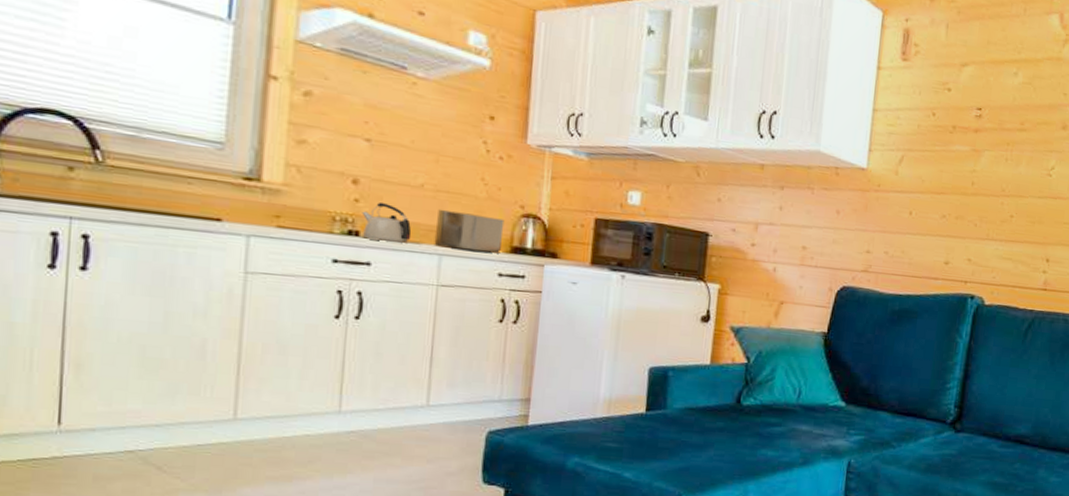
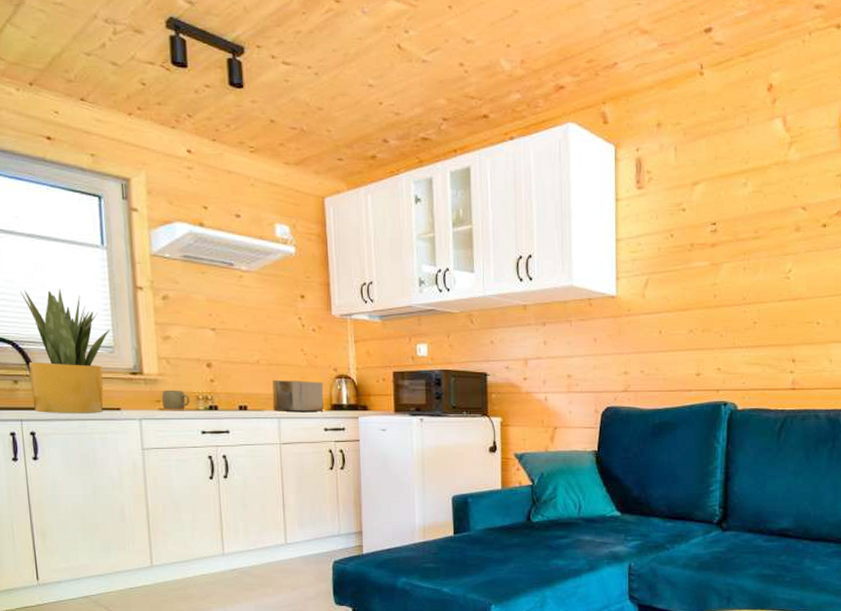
planter: none [92,56,223,222] -> present [20,289,110,413]
mug: none [282,204,322,231] -> present [161,390,190,410]
kettle: present [361,202,412,245] -> none [217,379,256,412]

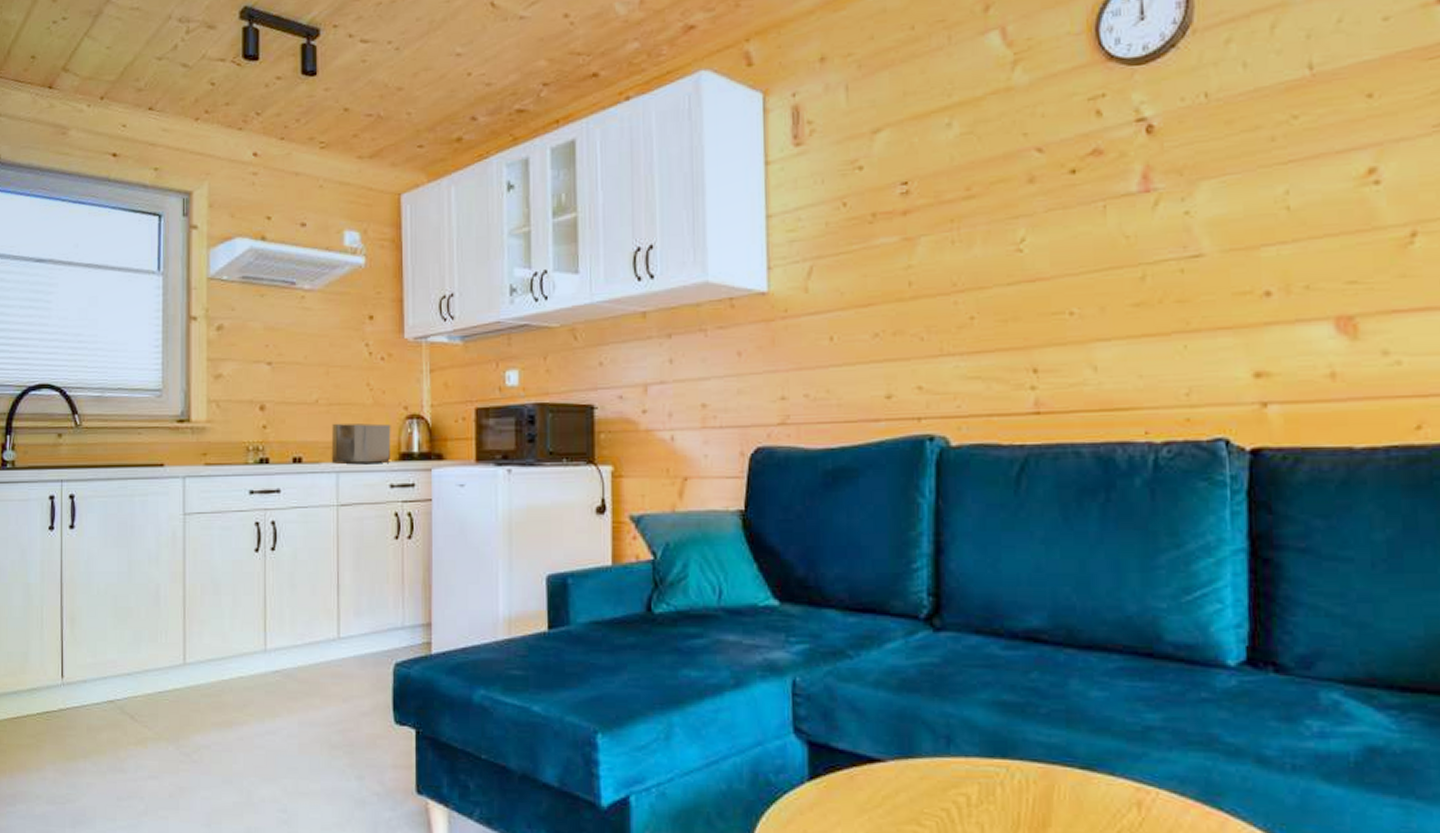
planter: present [20,289,110,413] -> none [73,325,160,472]
mug: present [161,390,190,410] -> none [208,440,239,465]

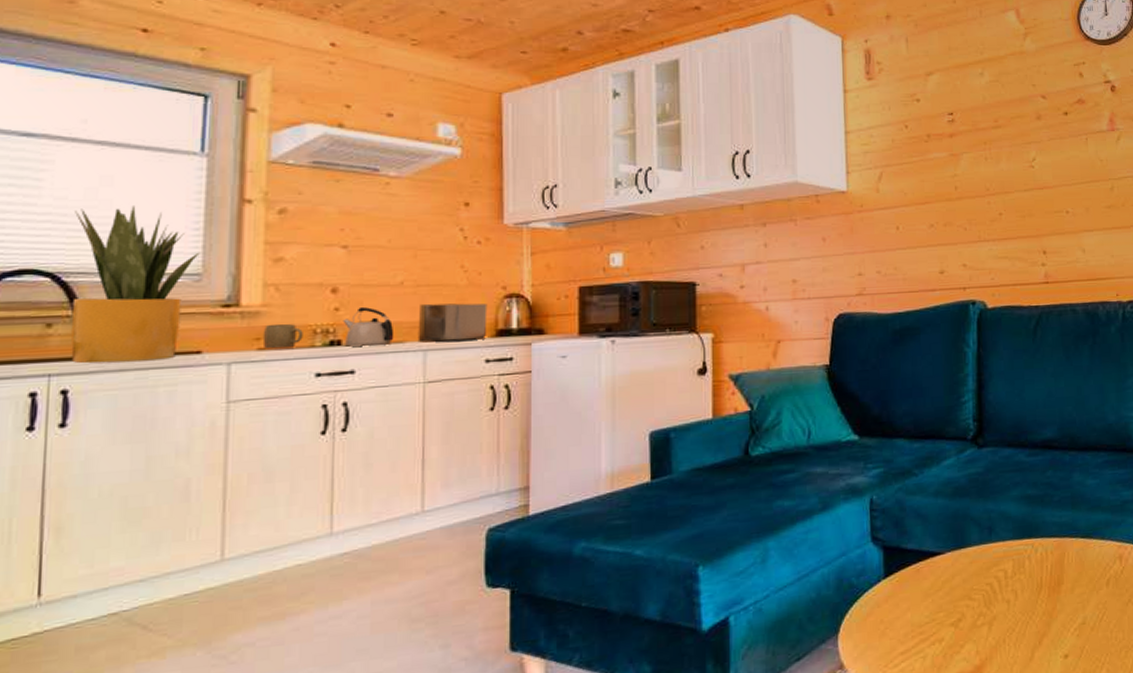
planter: none [73,325,160,472] -> present [70,206,200,364]
mug: none [208,440,239,465] -> present [262,324,303,350]
kettle: none [269,424,312,466] -> present [343,306,394,348]

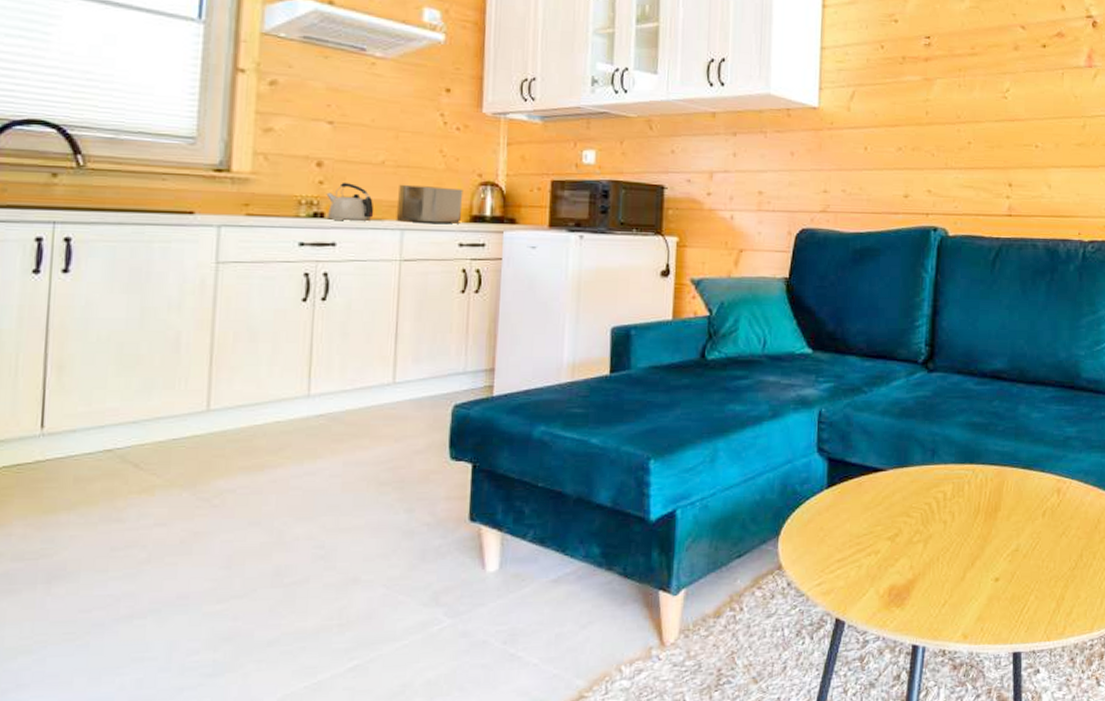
planter: present [70,206,200,364] -> none [74,65,195,217]
mug: present [262,324,303,350] -> none [250,191,289,216]

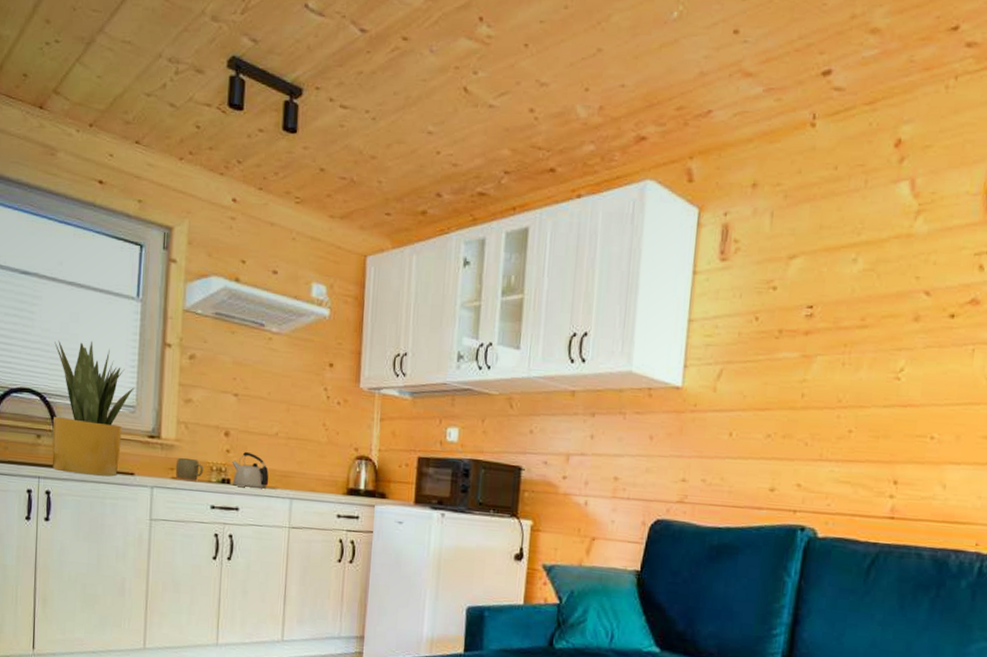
planter: none [74,65,195,217] -> present [51,340,135,477]
mug: none [250,191,289,216] -> present [175,457,203,481]
toaster: present [396,184,464,224] -> none [286,455,342,496]

